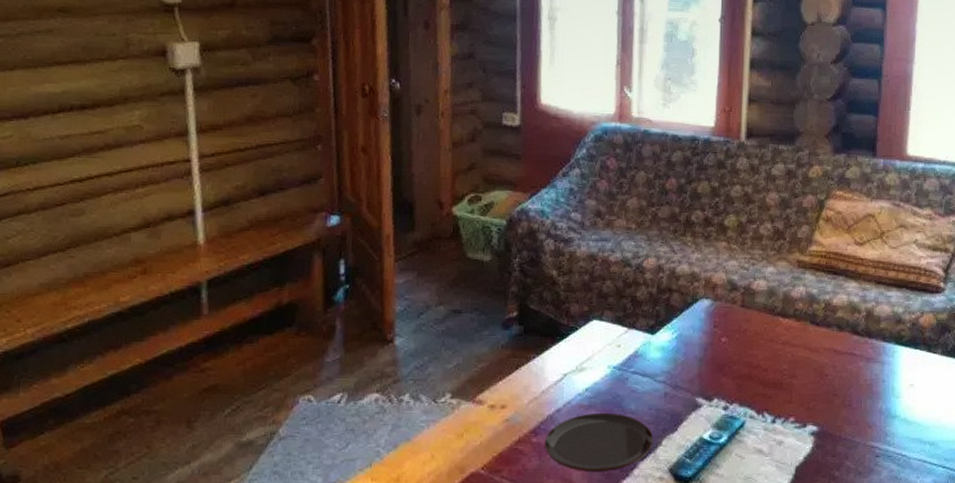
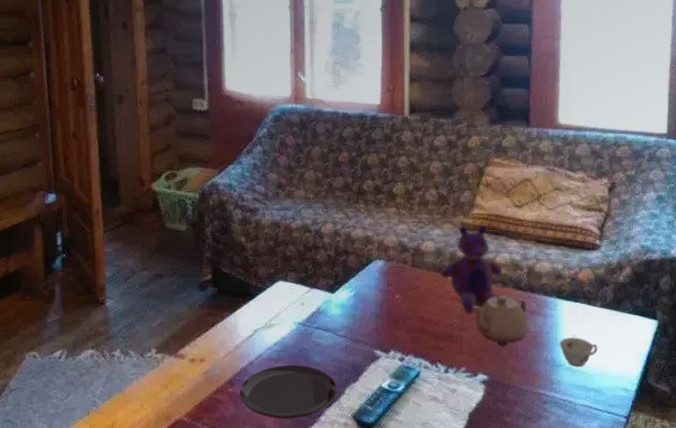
stuffed animal: none [772,263,839,359] -> present [440,225,503,314]
teapot: none [804,339,865,395] -> present [471,294,530,346]
teacup: none [895,387,936,418] -> present [559,337,598,367]

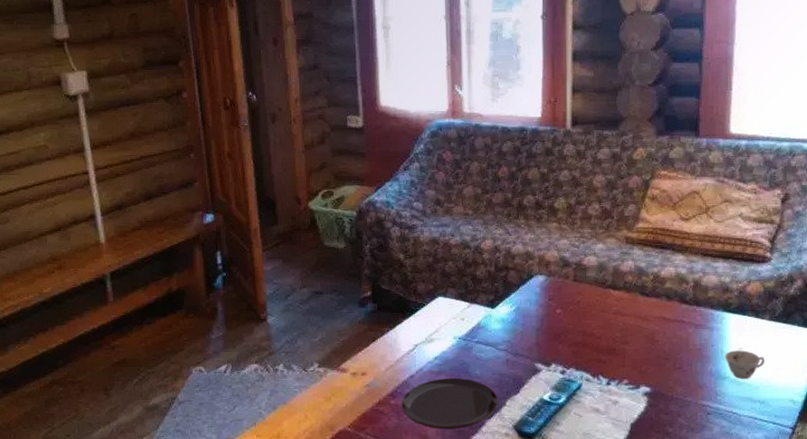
stuffed animal: present [440,225,503,314] -> none [603,239,668,327]
teapot: present [471,294,530,346] -> none [634,308,695,359]

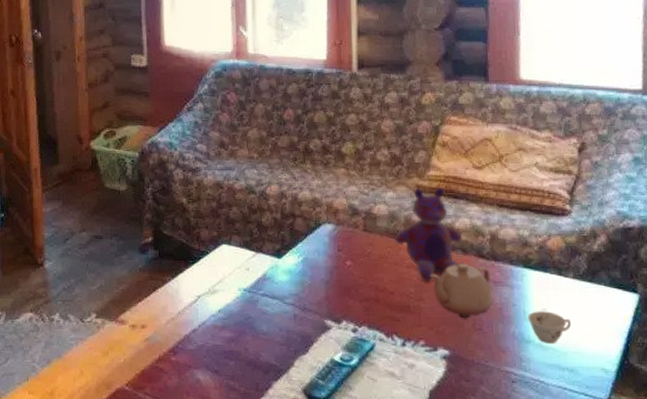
plate: present [401,377,498,428] -> none [182,333,286,390]
stuffed animal: none [603,239,668,327] -> present [395,188,463,283]
teapot: none [634,308,695,359] -> present [429,262,494,319]

